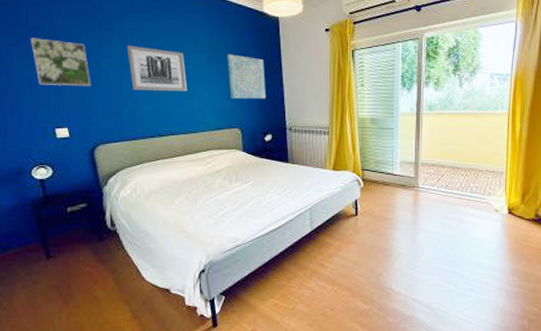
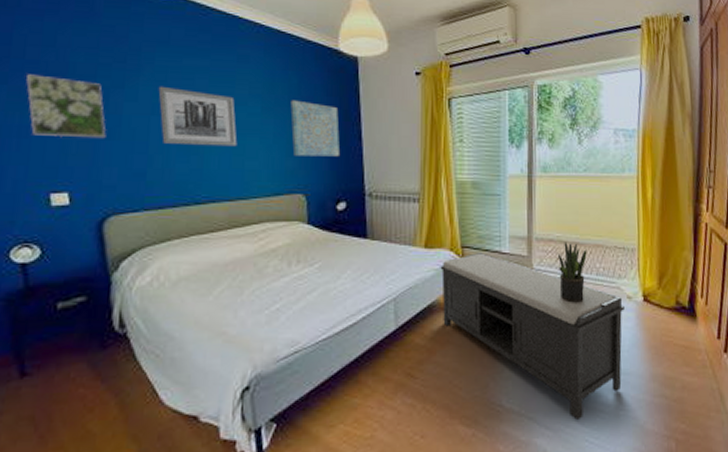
bench: none [345,174,492,301] -> present [440,253,624,420]
potted plant: none [439,166,463,214] -> present [558,242,587,303]

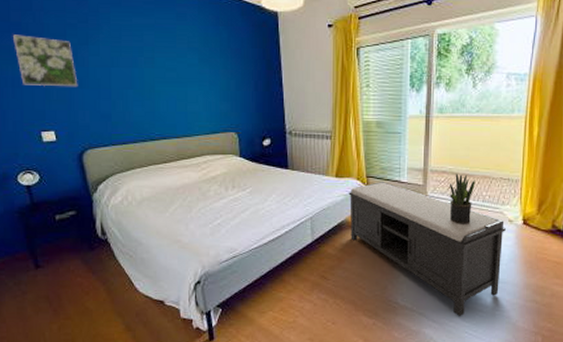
wall art: present [158,86,237,147] -> none [115,42,181,93]
wall art: present [290,100,341,157] -> none [222,52,265,101]

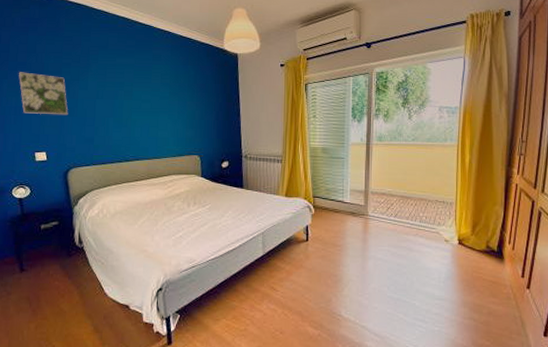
bench: present [348,182,506,316] -> none [296,201,442,331]
potted plant: present [449,173,475,224] -> none [389,195,413,243]

